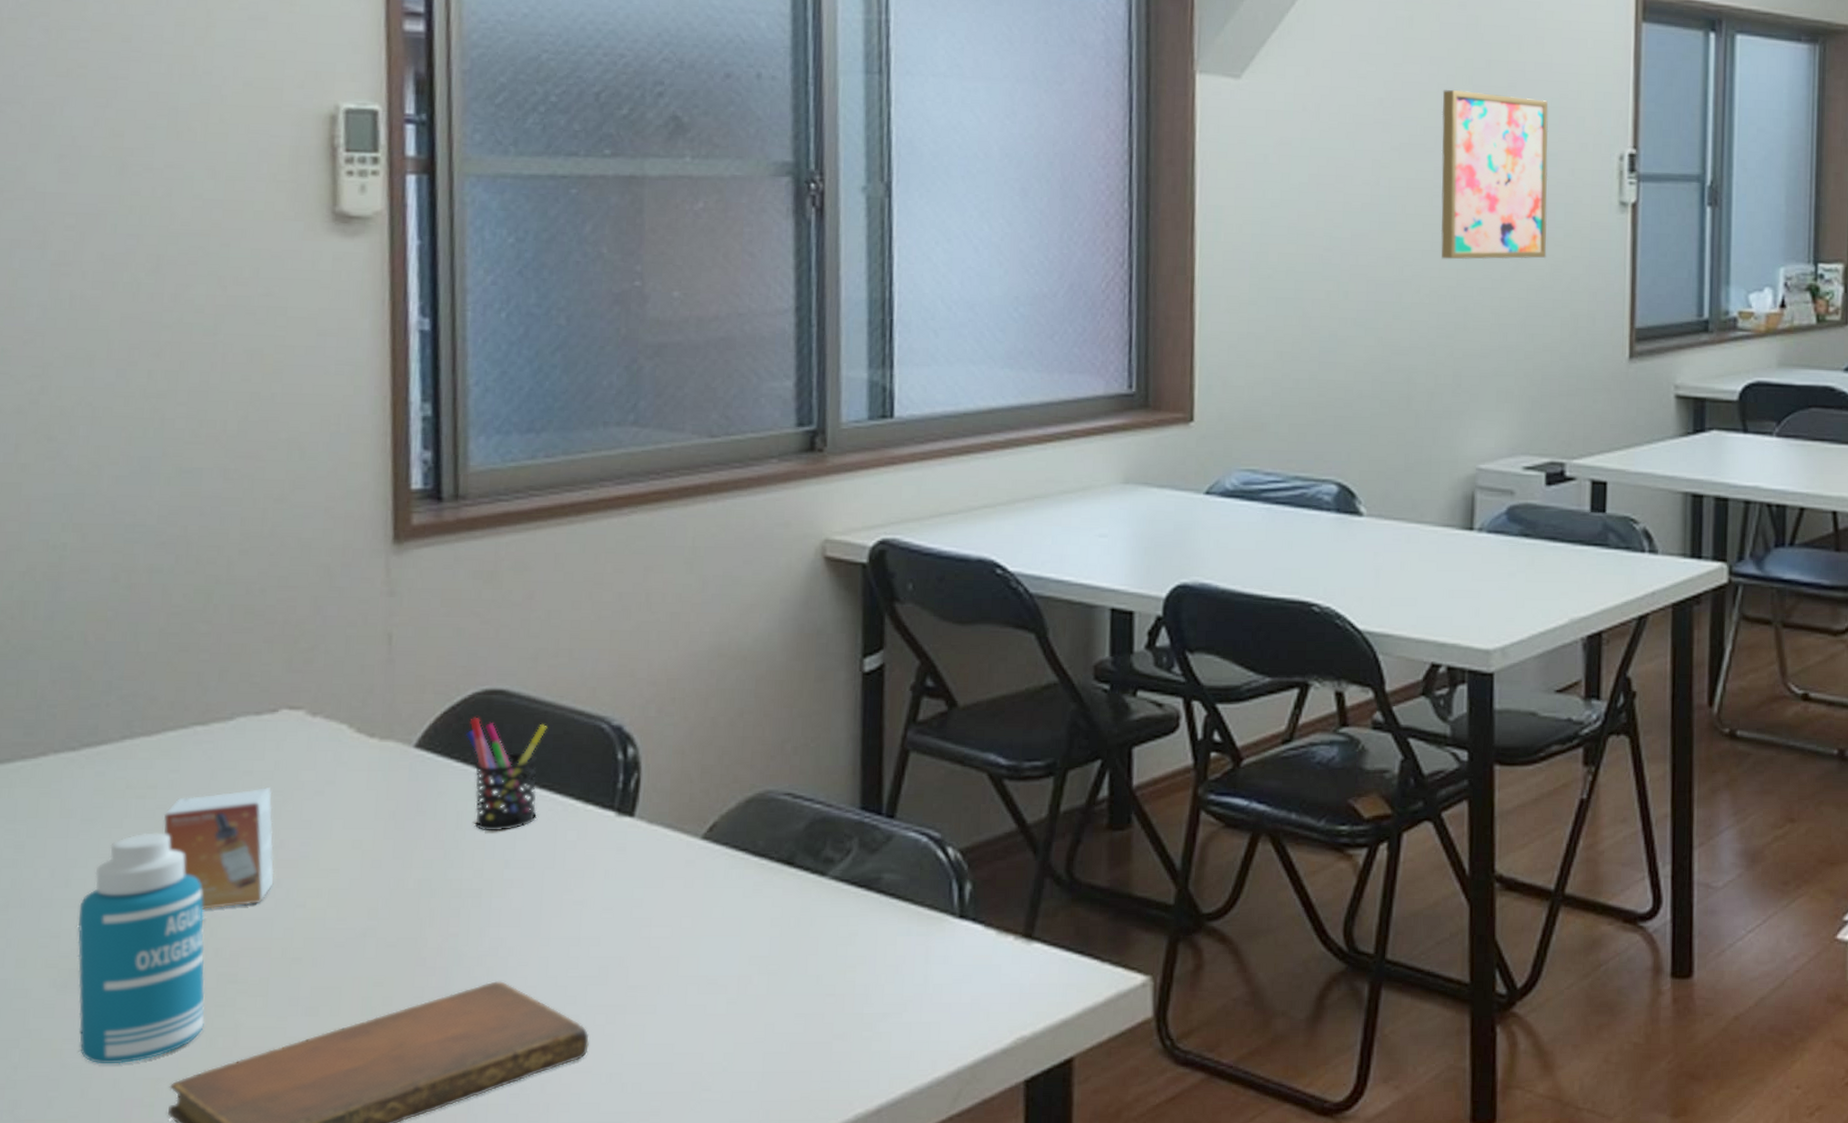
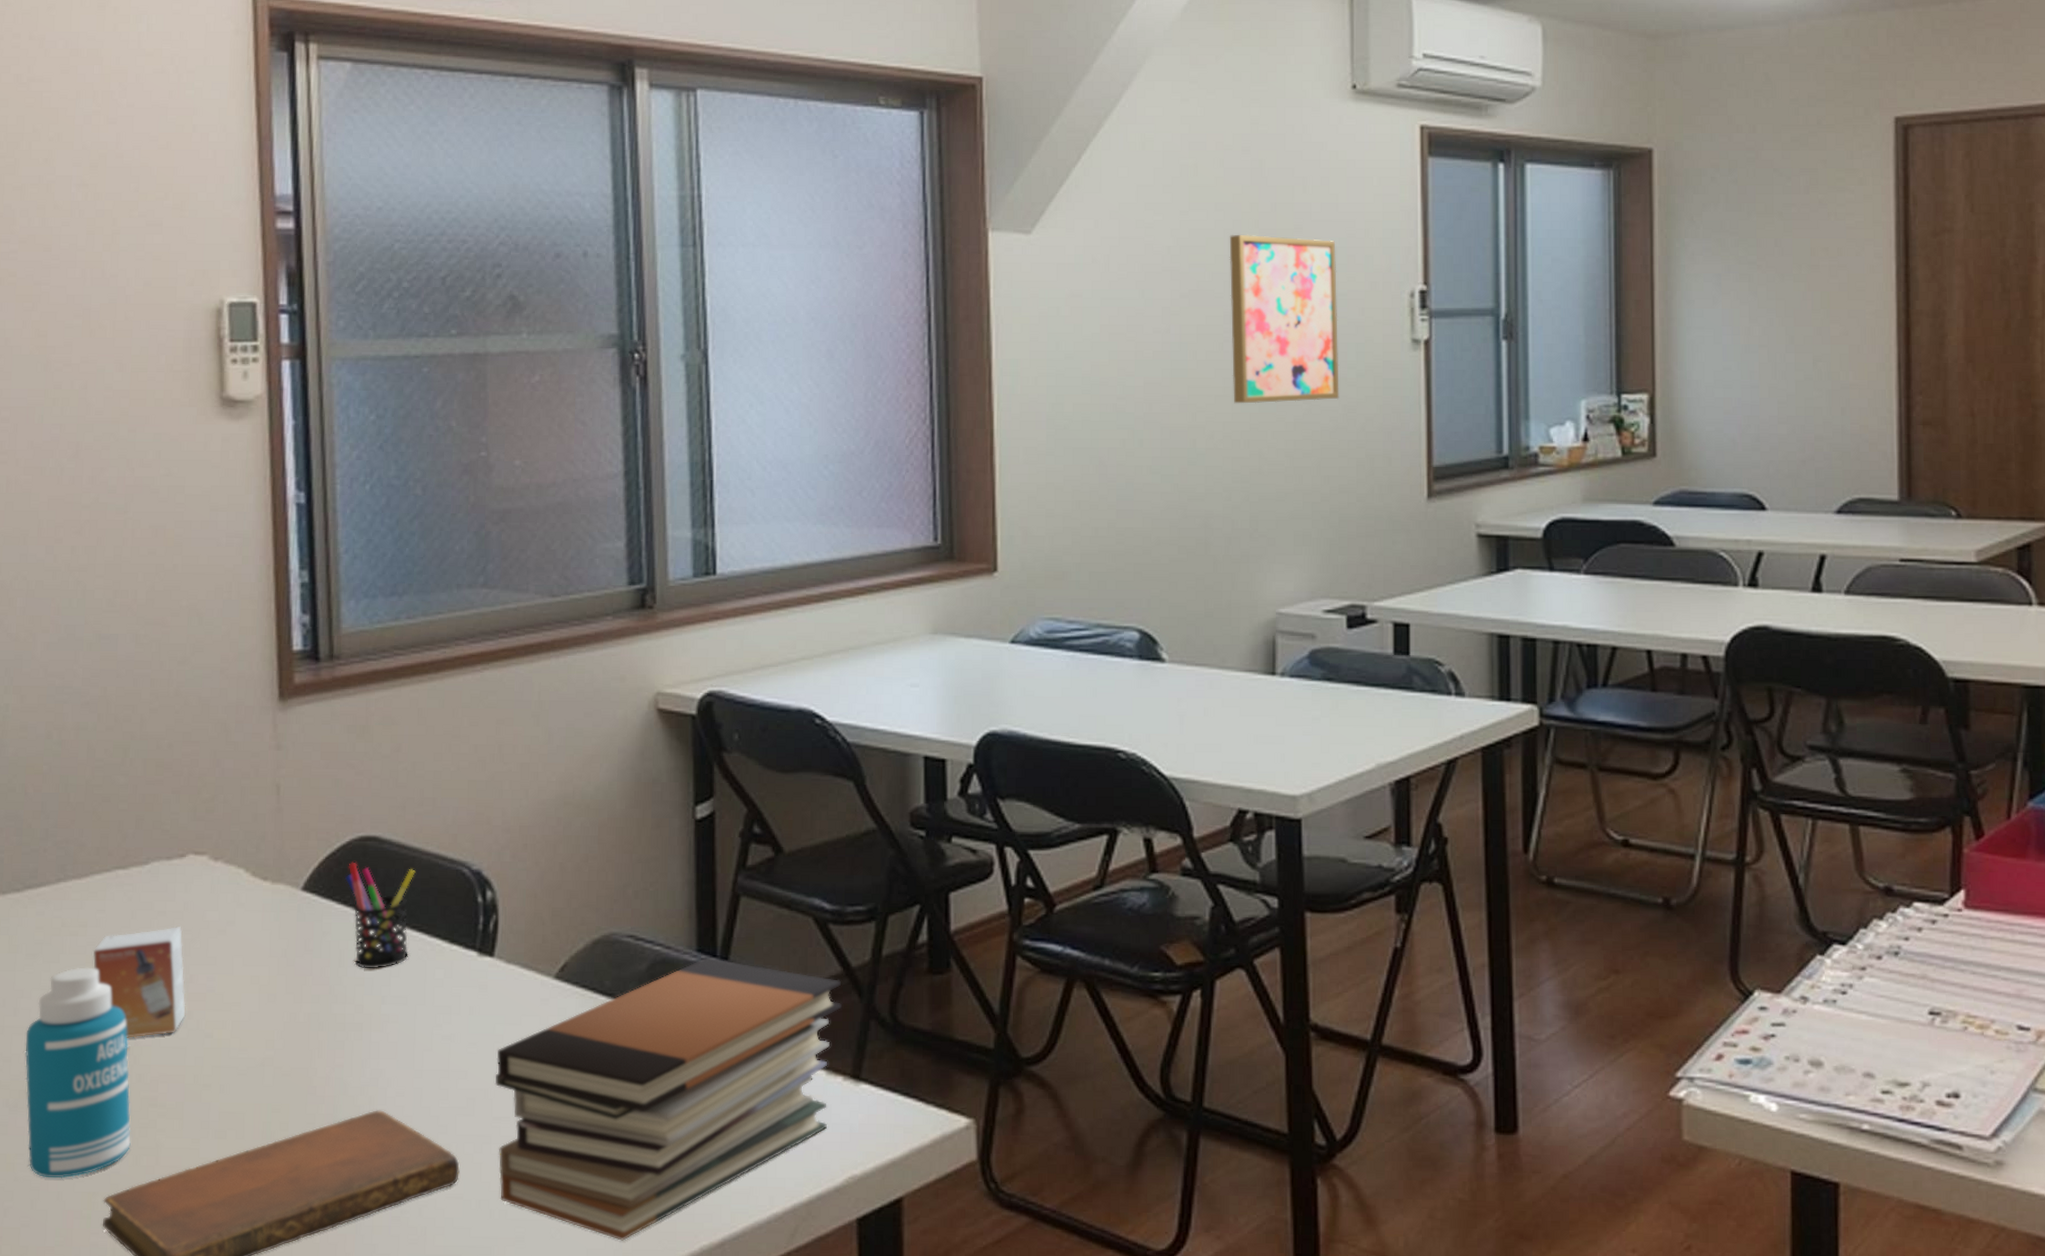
book stack: none [631,815,1015,1111] -> present [494,957,841,1241]

